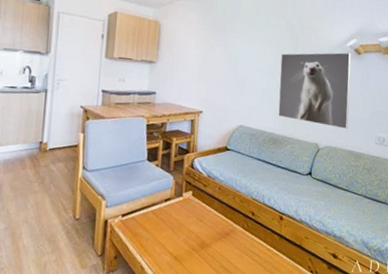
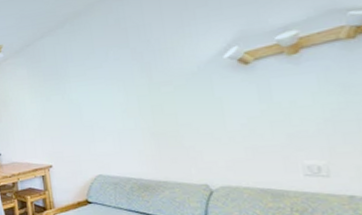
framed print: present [278,52,351,129] -> none [132,64,251,162]

